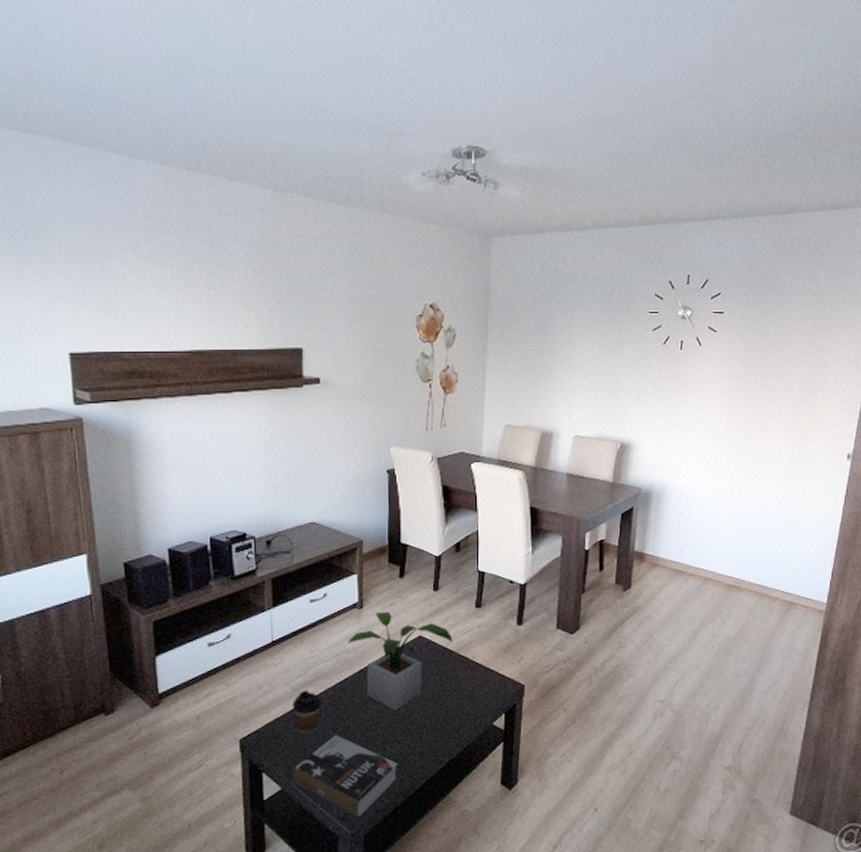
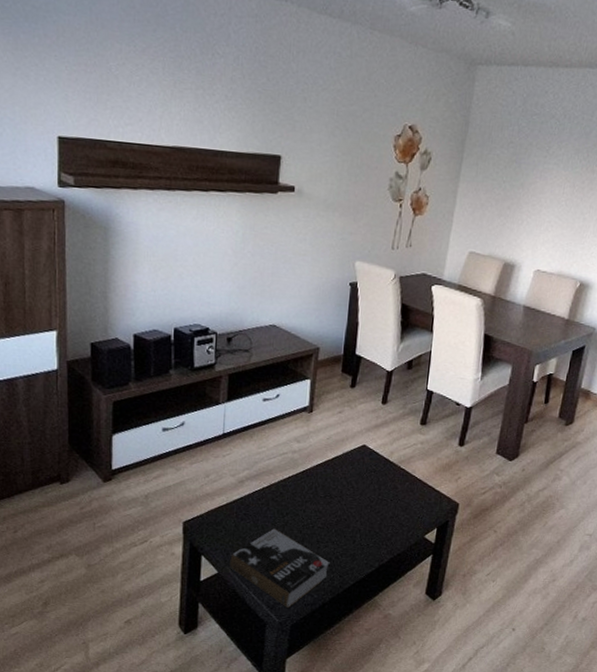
coffee cup: present [291,689,322,736] -> none [235,483,265,526]
potted plant: present [348,611,453,711] -> none [295,417,396,513]

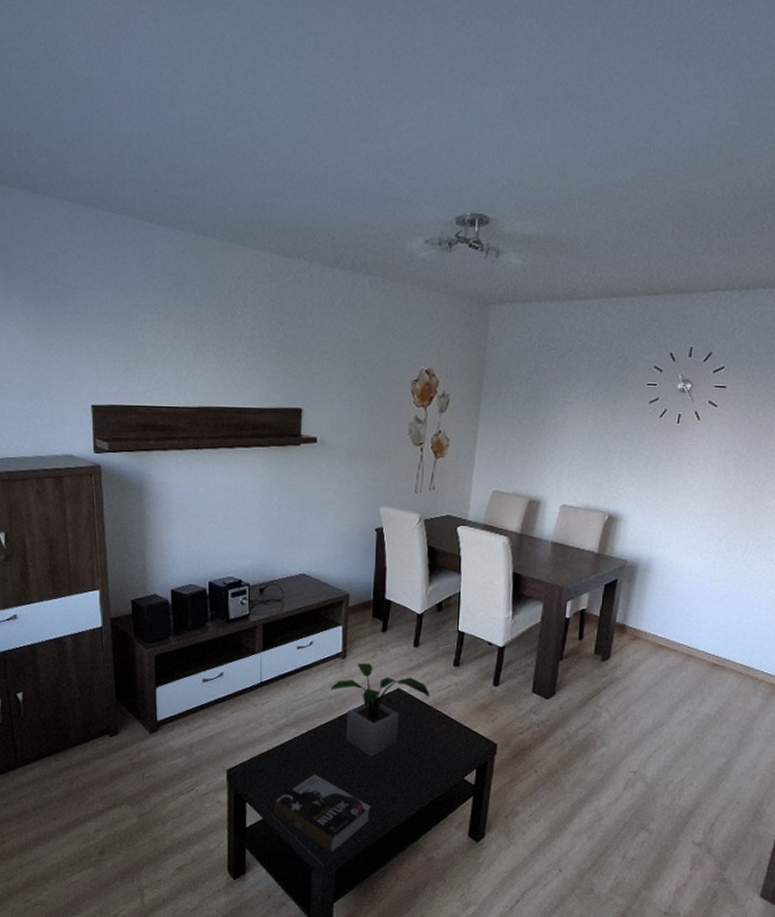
potted plant: none [295,417,396,513] -> present [331,662,430,757]

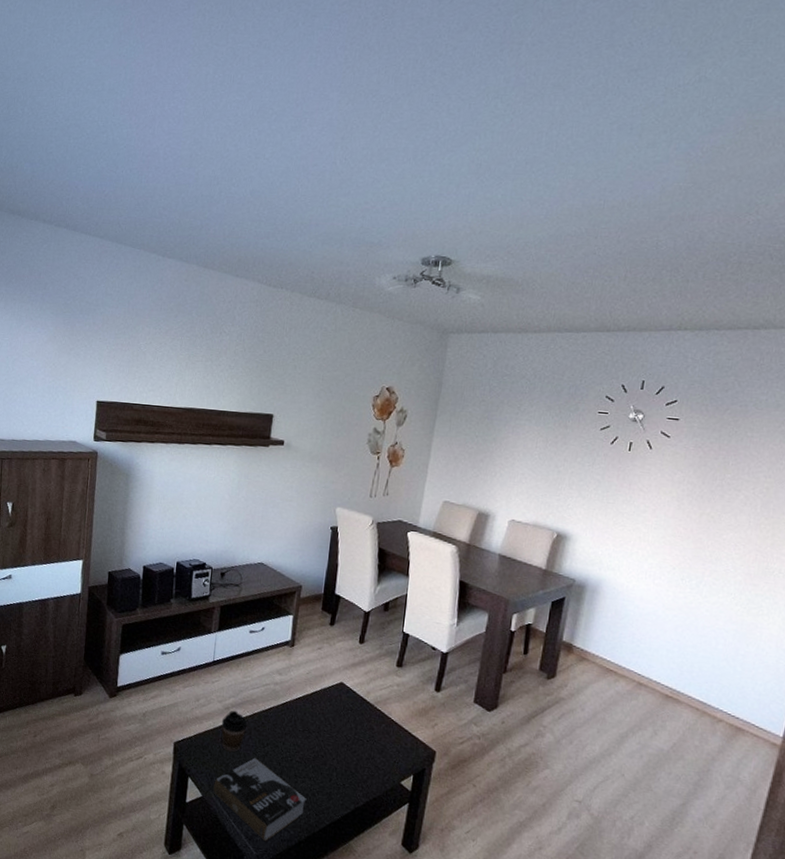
coffee cup: none [275,729,304,772] -> present [221,710,248,753]
potted plant: present [331,662,430,757] -> none [277,652,372,748]

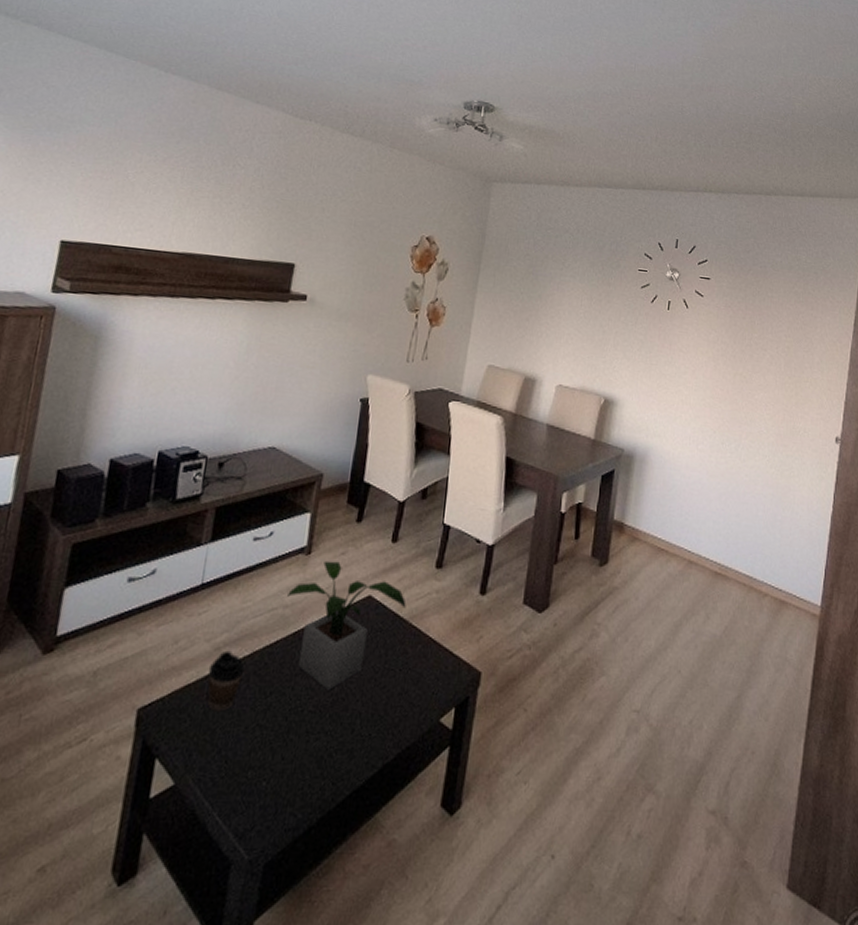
book: present [213,758,307,842] -> none [191,715,321,838]
potted plant: none [277,652,372,748] -> present [287,560,407,690]

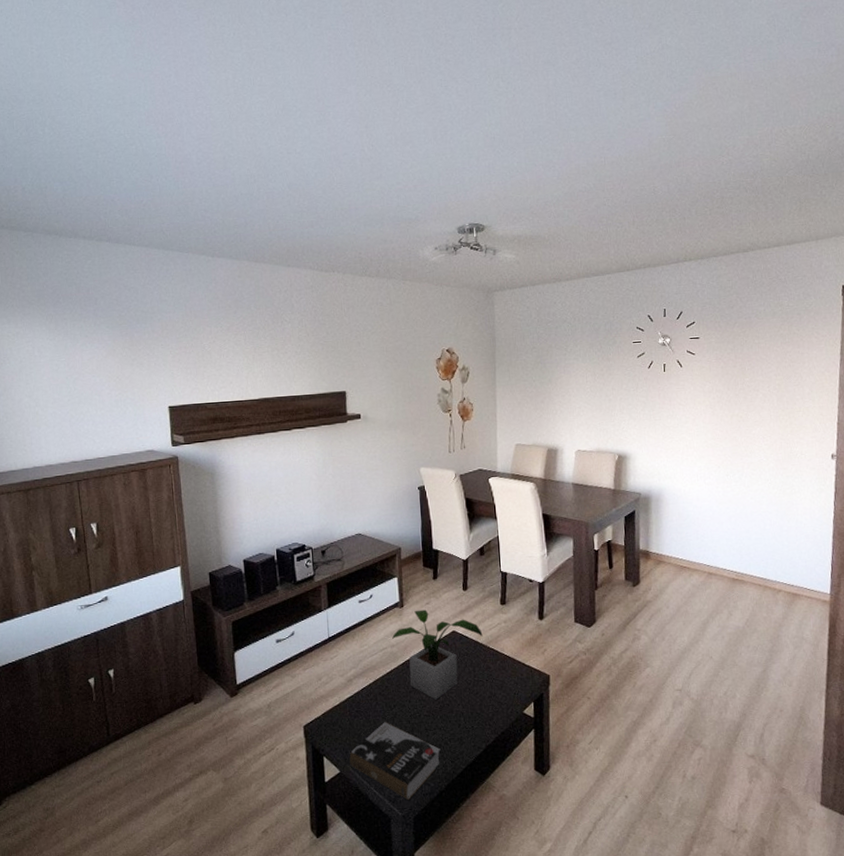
book: none [191,715,321,838] -> present [349,722,441,801]
coffee cup: present [207,650,245,712] -> none [346,680,372,722]

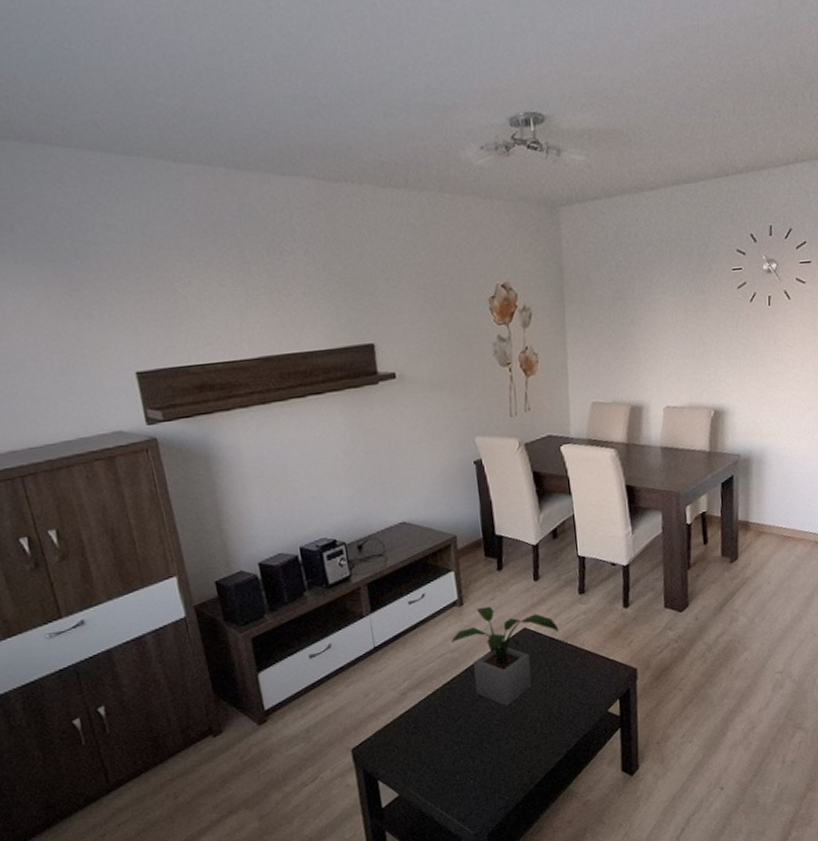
book: present [349,722,441,801] -> none [408,736,515,818]

